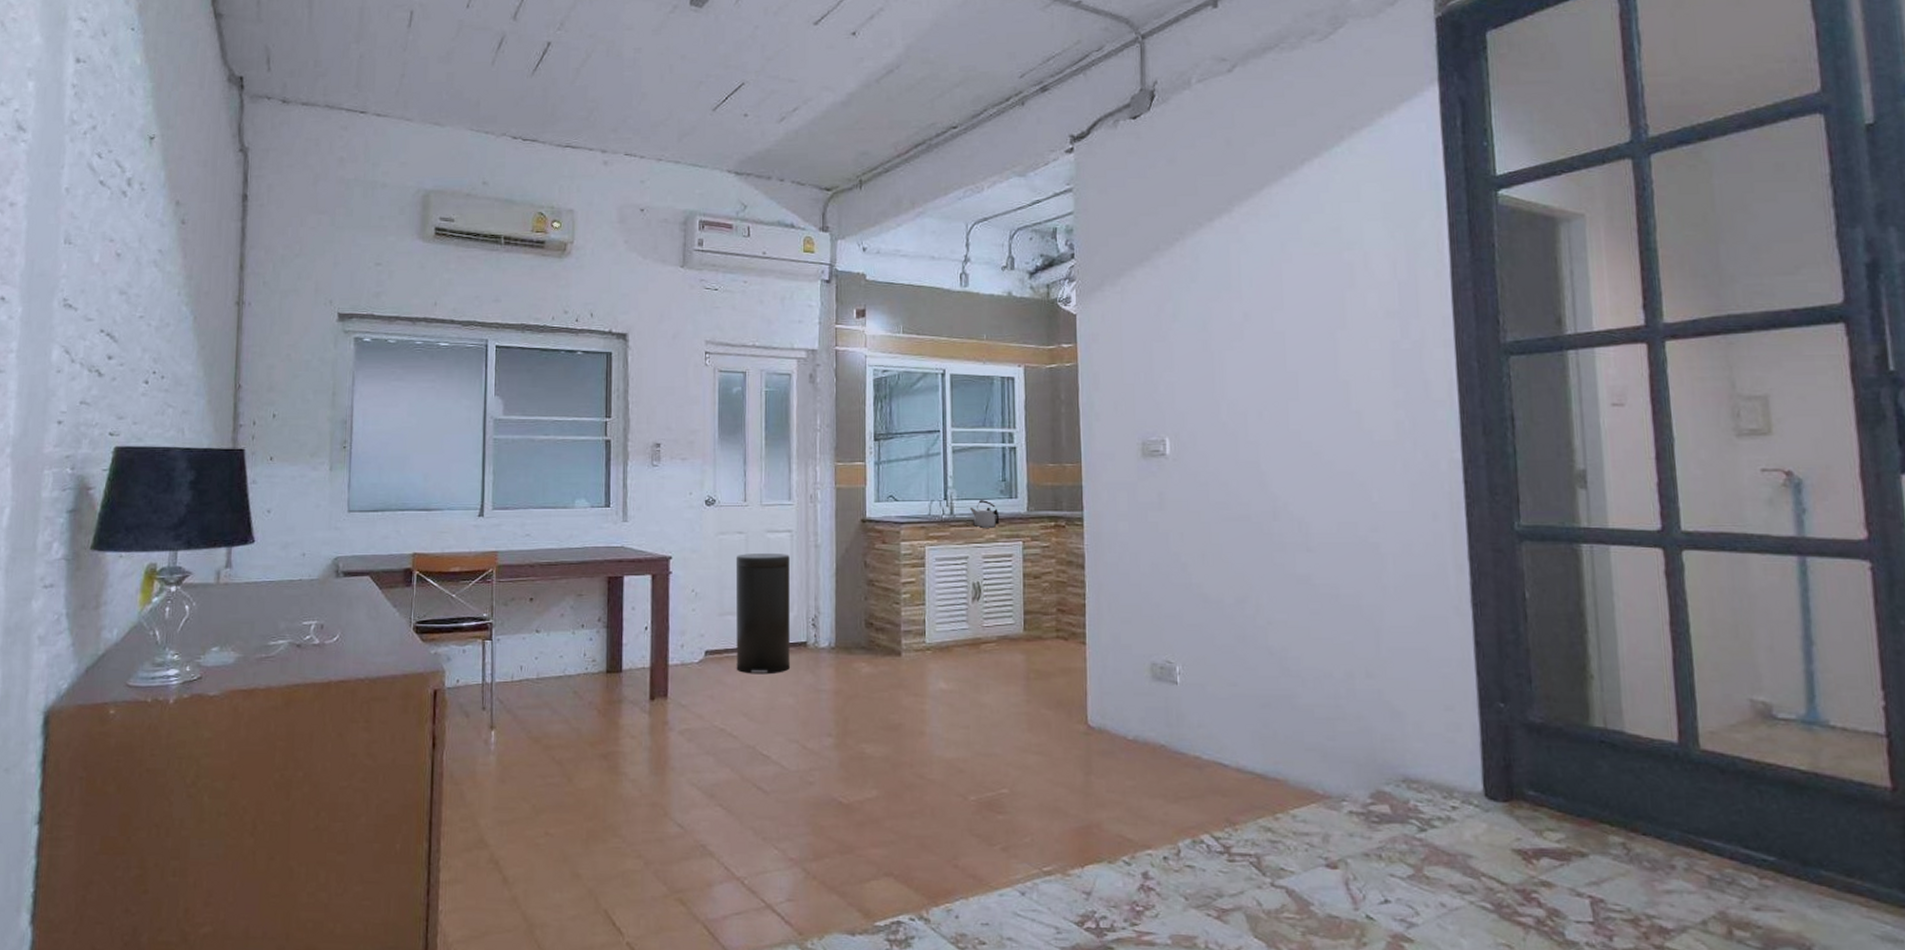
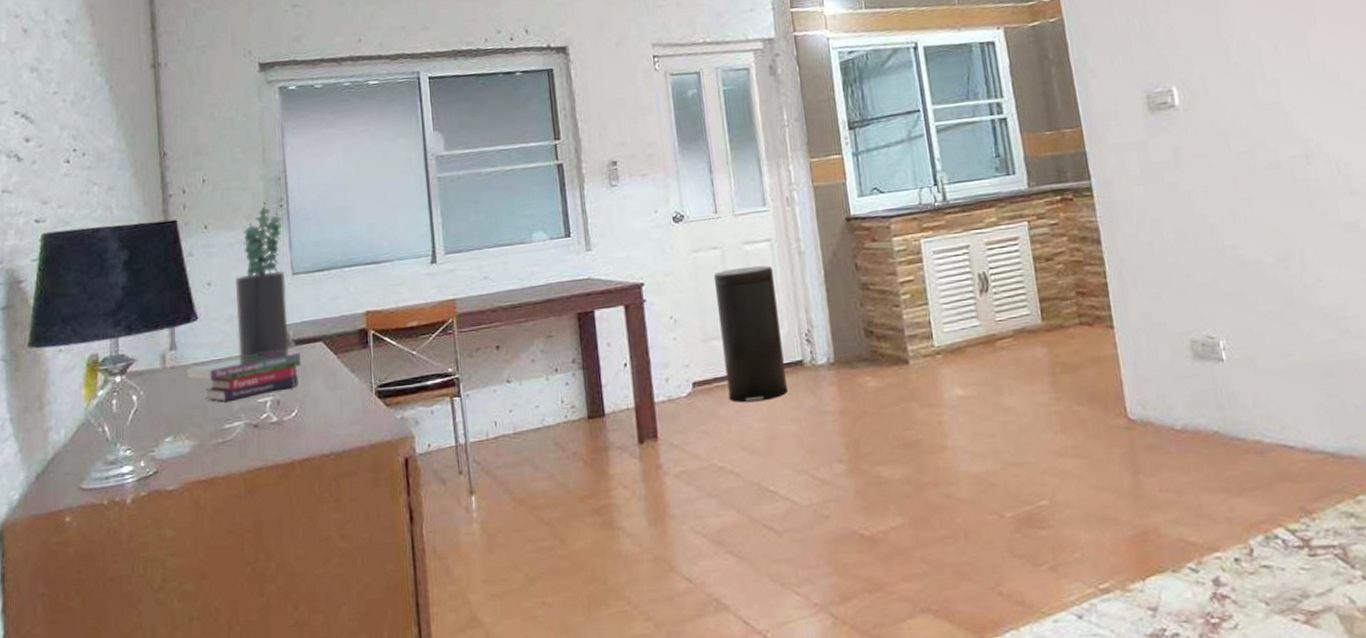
books: none [239,580,347,621] -> present [187,351,301,403]
vase: none [290,440,344,583] -> present [235,200,289,359]
kettle: present [969,500,1000,529] -> none [963,180,1000,213]

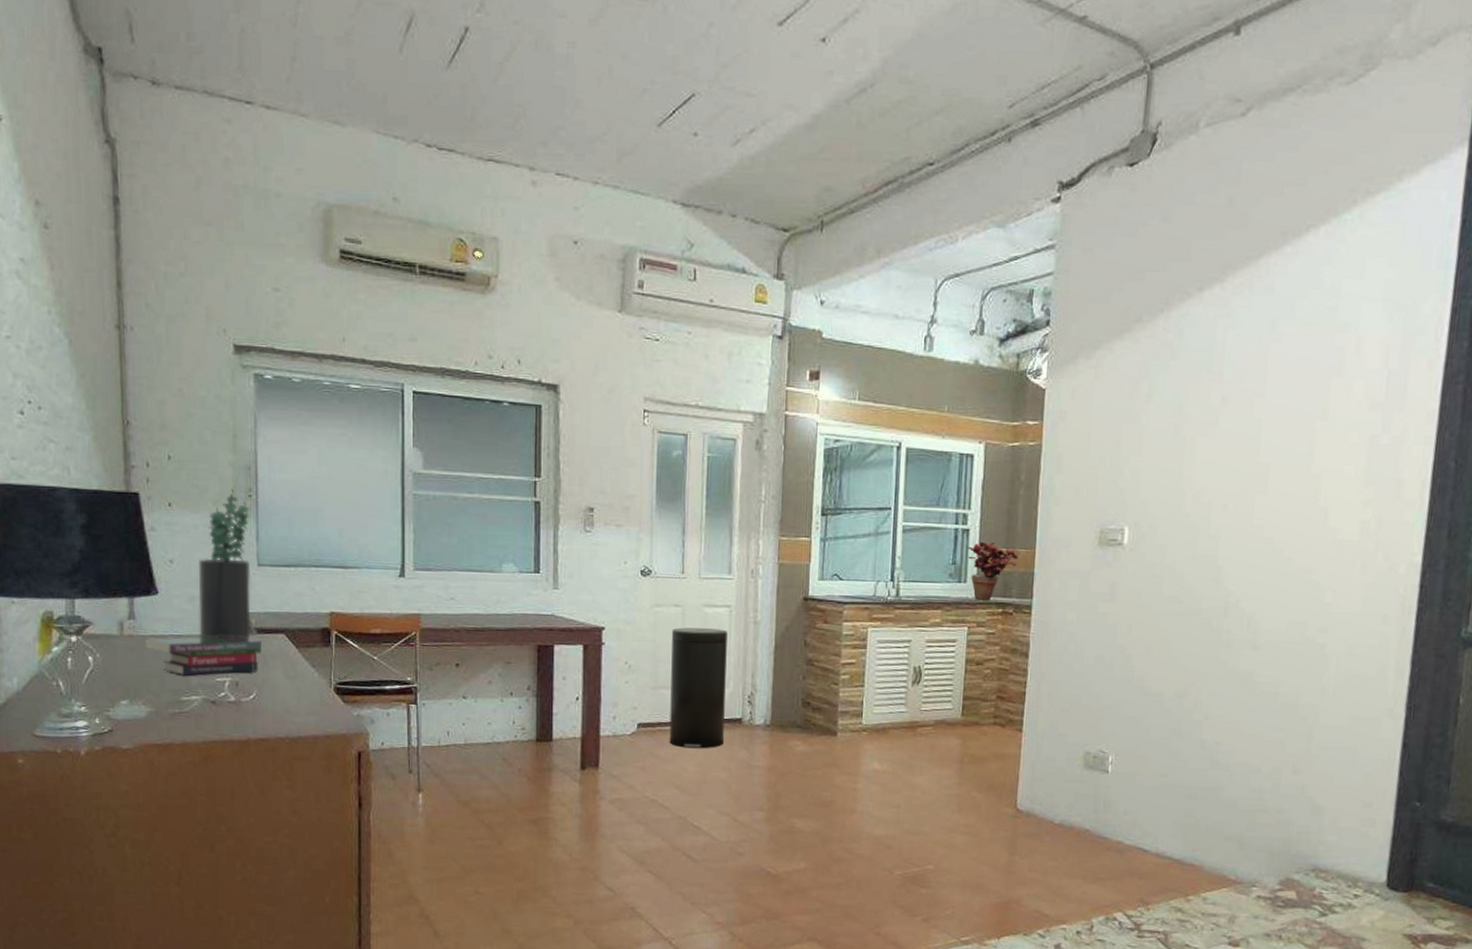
potted plant: none [1009,128,1066,191] -> present [968,541,1019,601]

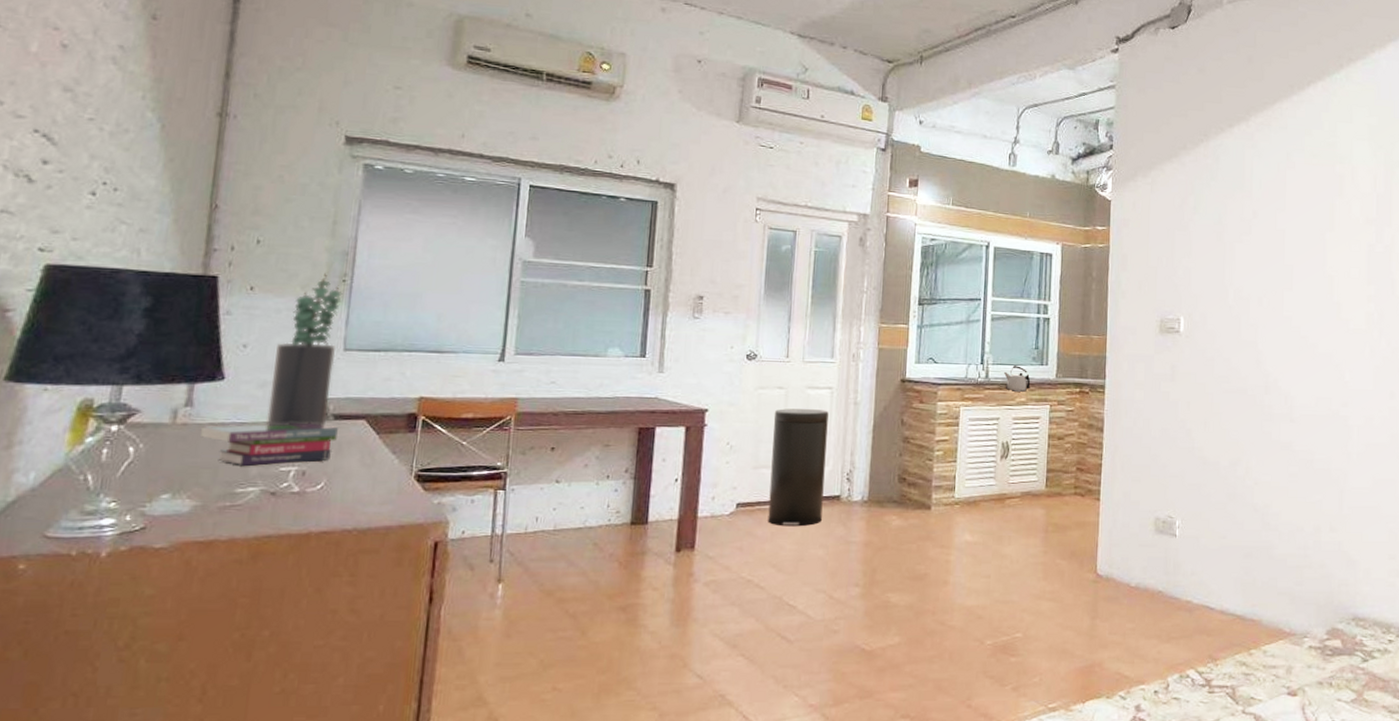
kettle: none [916,583,947,613] -> present [1003,365,1031,393]
potted plant: present [968,541,1019,601] -> none [1049,328,1092,381]

